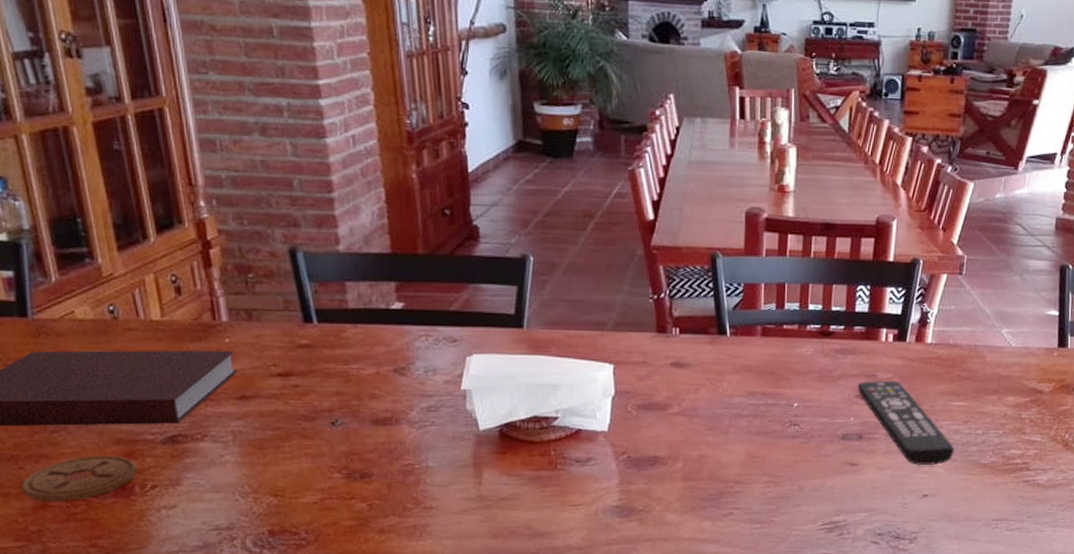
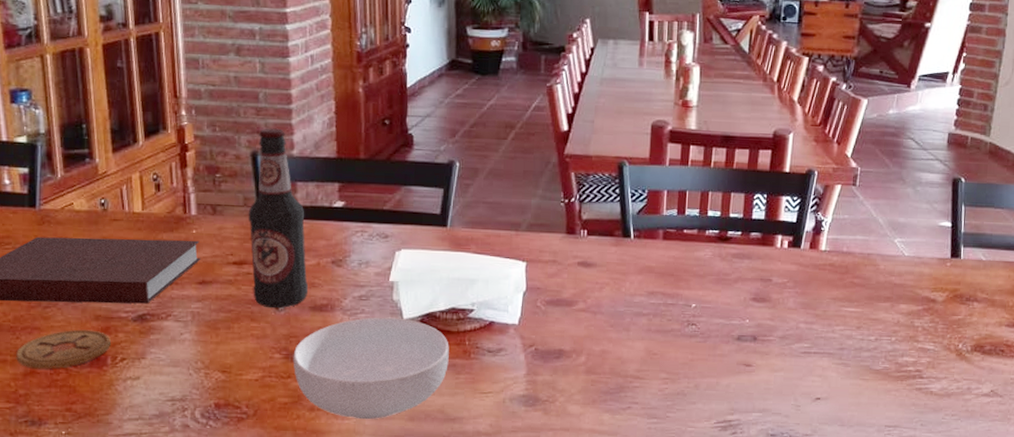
bottle: none [290,220,369,424] -> present [248,128,309,309]
cereal bowl: none [355,429,533,540] -> present [293,317,449,420]
remote control: present [857,381,954,466] -> none [752,285,847,369]

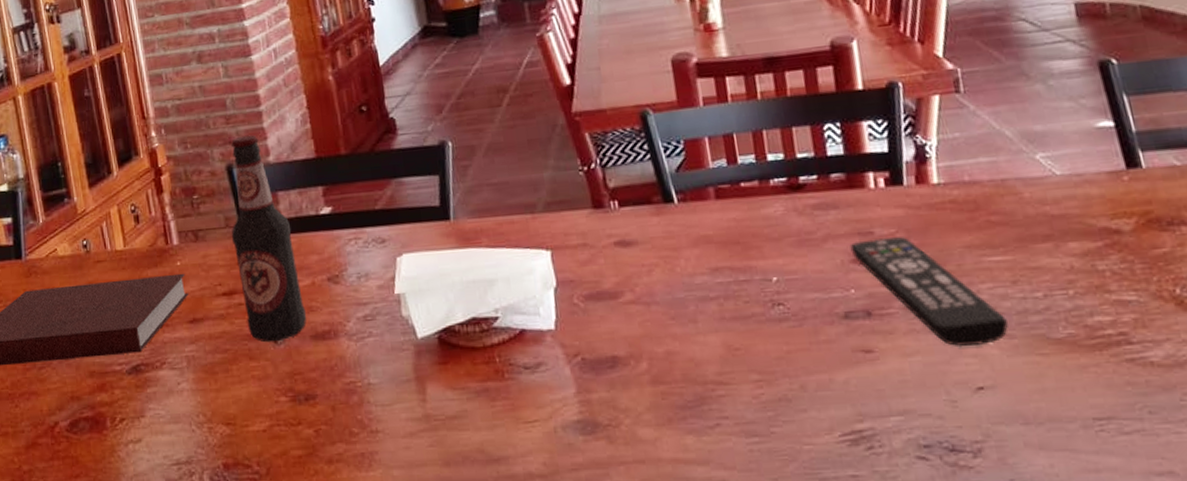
coaster: present [16,329,111,369] -> none [16,389,108,440]
cereal bowl: present [293,317,449,420] -> none [300,337,480,470]
remote control: none [752,285,847,369] -> present [849,237,1008,348]

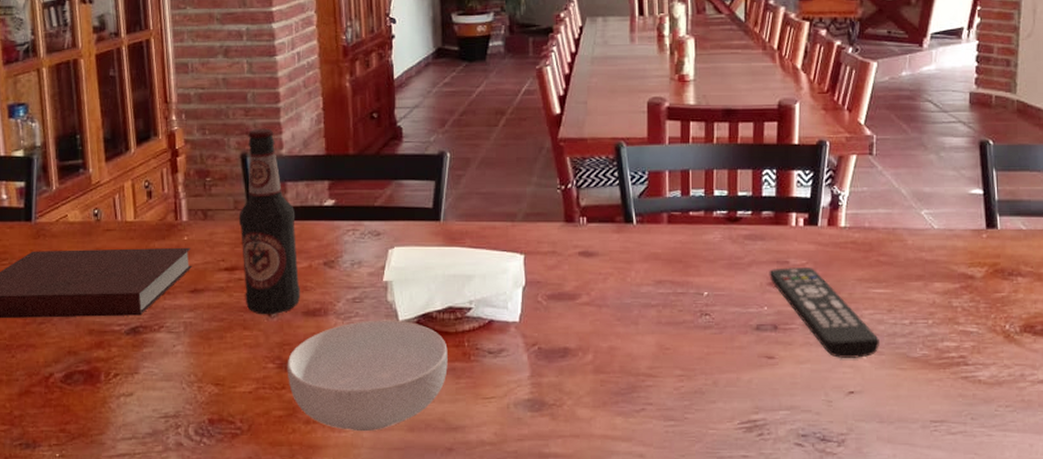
cereal bowl: none [300,337,480,470] -> present [287,320,448,432]

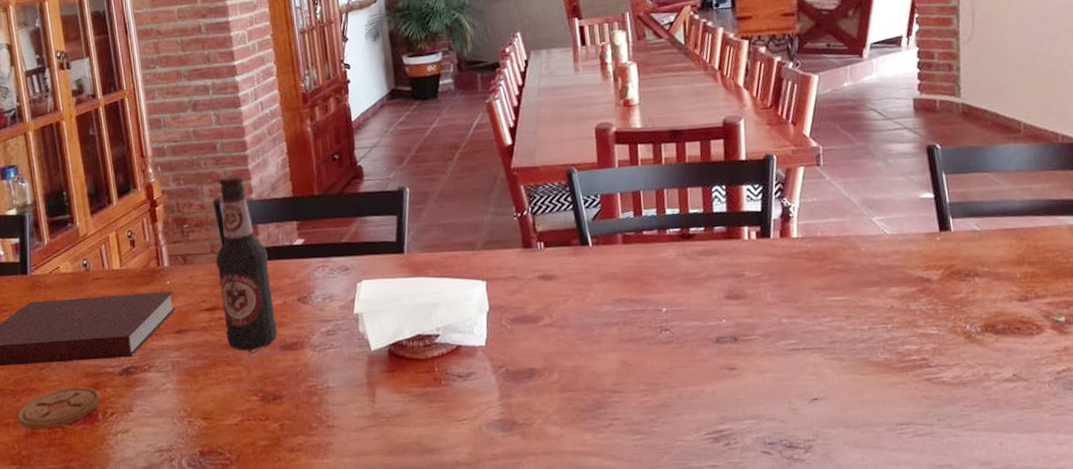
coaster: none [11,345,104,388] -> present [18,387,100,429]
cereal bowl: present [287,320,448,432] -> none [269,350,420,458]
remote control: present [769,268,879,359] -> none [725,279,840,367]

